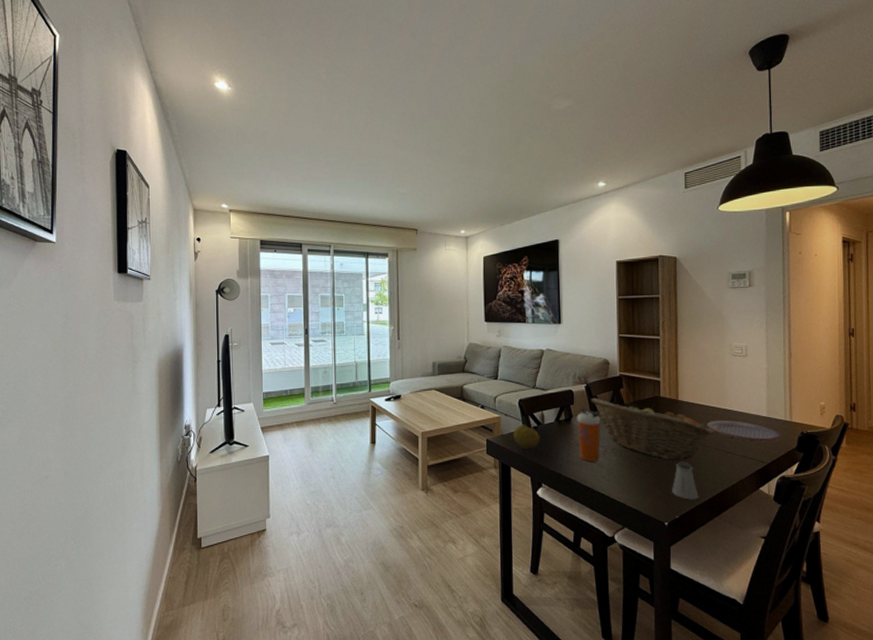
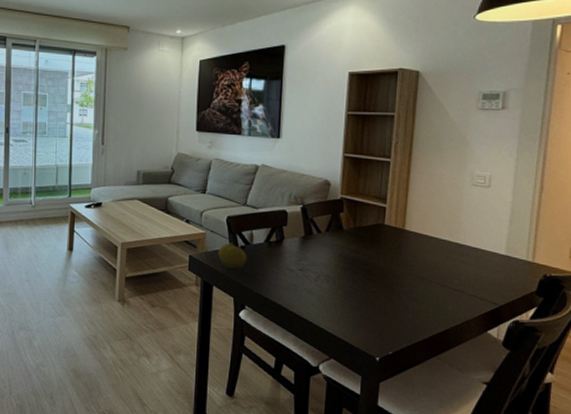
shaker bottle: present [577,408,601,462] -> none [288,231,316,288]
fruit basket: present [591,397,714,461] -> none [306,220,442,294]
saltshaker: present [672,462,699,500] -> none [387,295,417,337]
plate: present [706,420,782,442] -> none [434,254,521,282]

